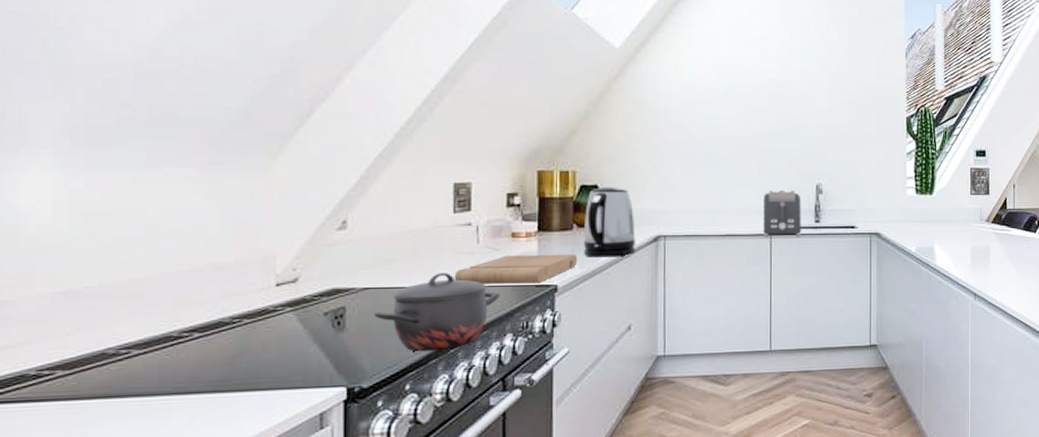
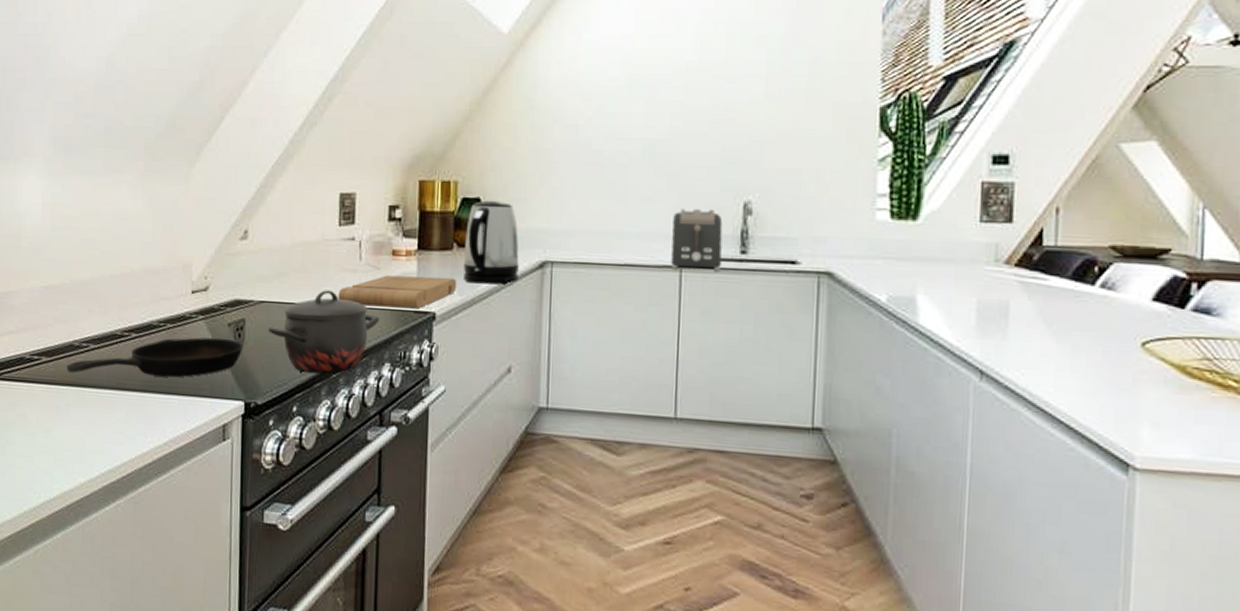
frying pan: none [96,327,344,384] -> present [67,337,244,378]

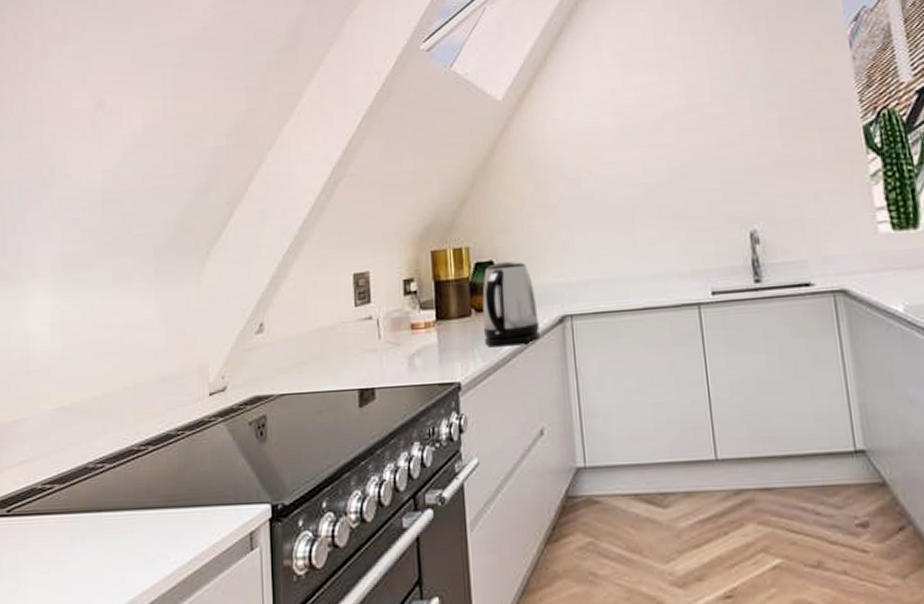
frying pan: present [67,337,244,378] -> none [81,438,266,498]
cooking pot: present [267,290,380,375] -> none [290,373,405,465]
cutting board: present [338,275,457,309] -> none [360,344,480,385]
toaster: present [671,208,723,273] -> none [683,242,738,310]

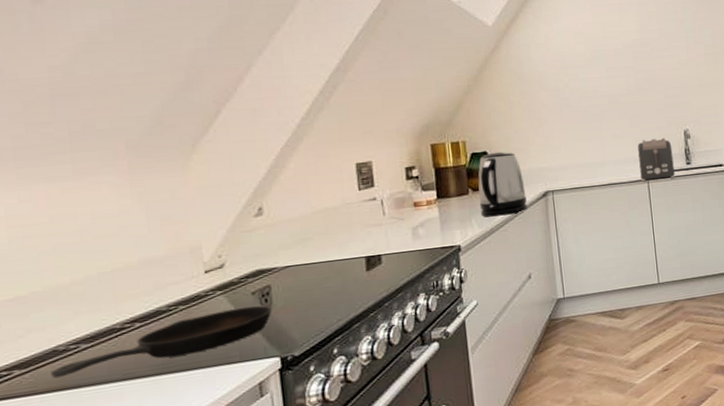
frying pan: none [81,438,266,498] -> present [51,305,272,379]
toaster: none [683,242,738,310] -> present [637,137,675,184]

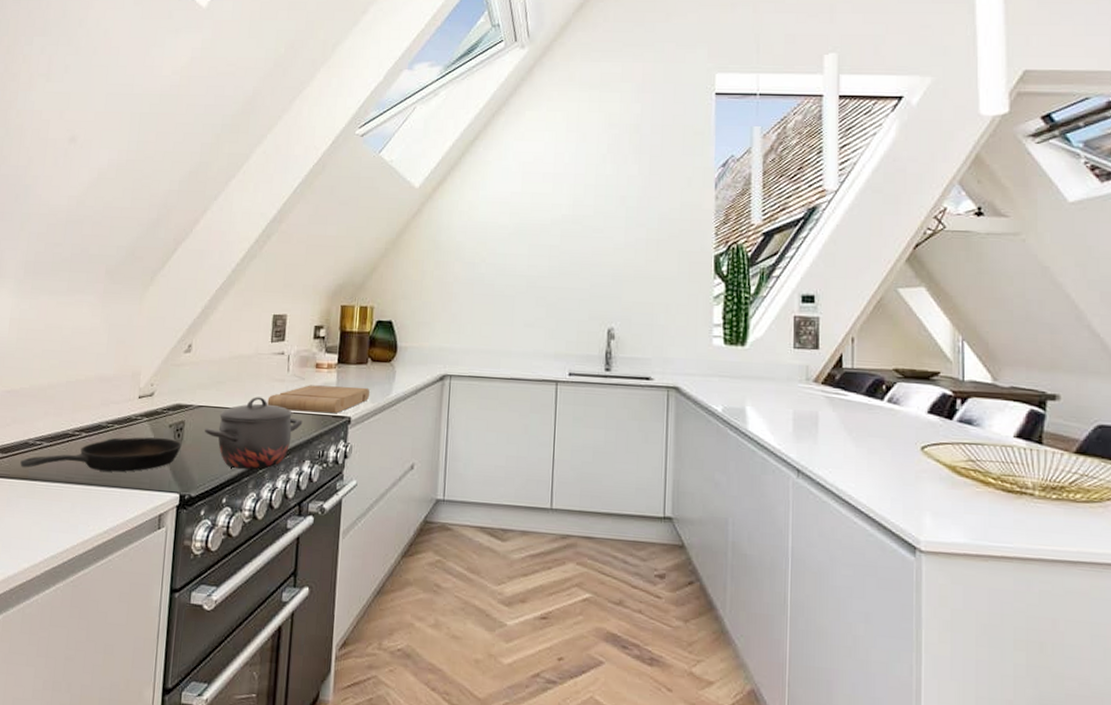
cooking pot: none [296,244,410,319] -> present [204,397,303,471]
cutting board: none [366,215,477,252] -> present [267,385,370,414]
kettle: present [478,151,527,217] -> none [375,323,423,394]
toaster: present [637,137,675,184] -> none [549,333,591,386]

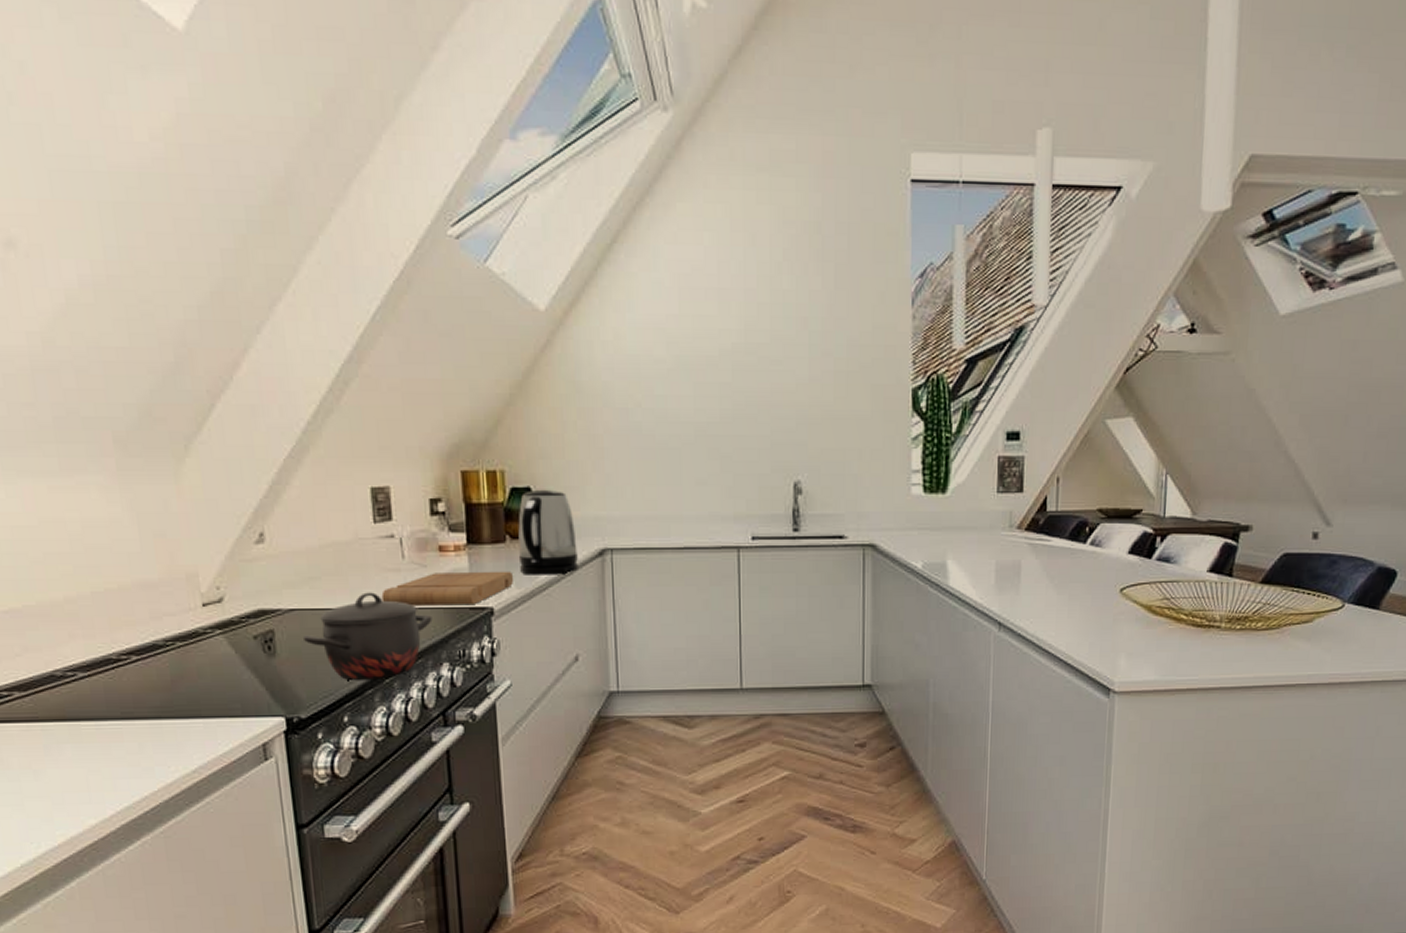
frying pan: present [20,437,182,472] -> none [49,652,276,707]
kettle: none [375,323,423,394] -> present [518,489,578,575]

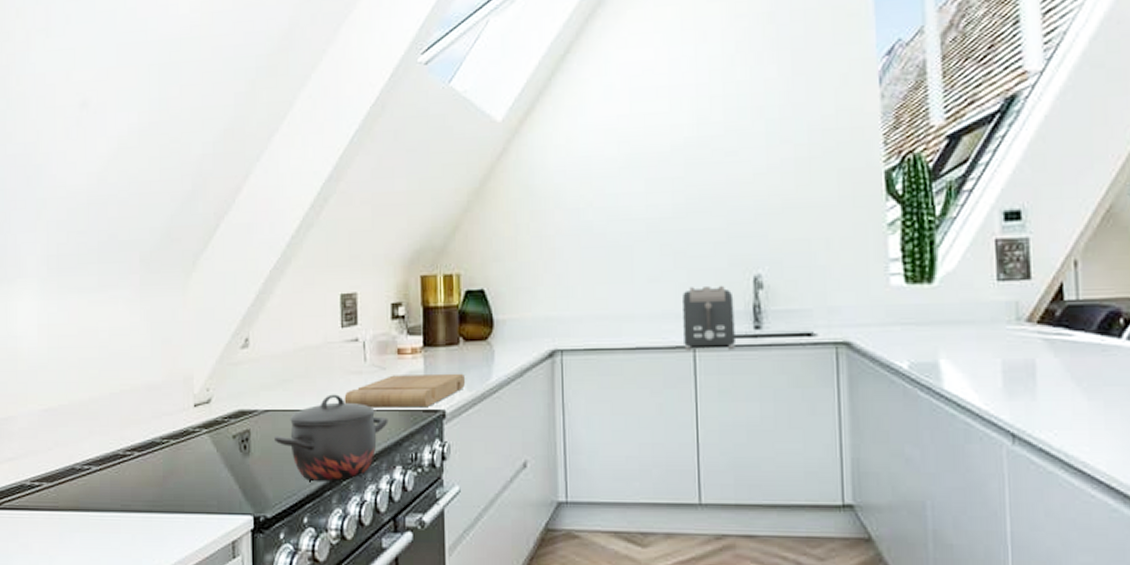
kettle: present [518,489,578,575] -> none [470,291,528,377]
toaster: none [727,489,776,552] -> present [681,285,735,352]

